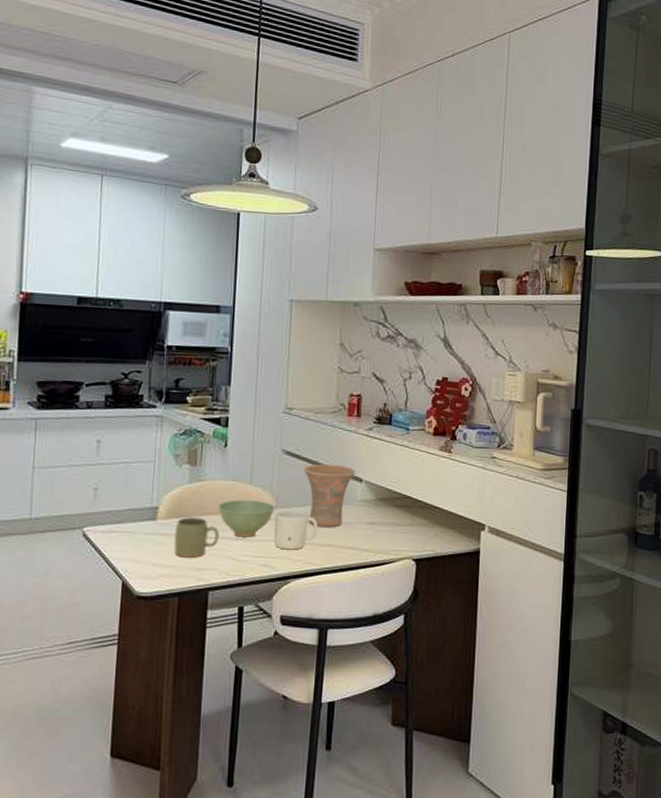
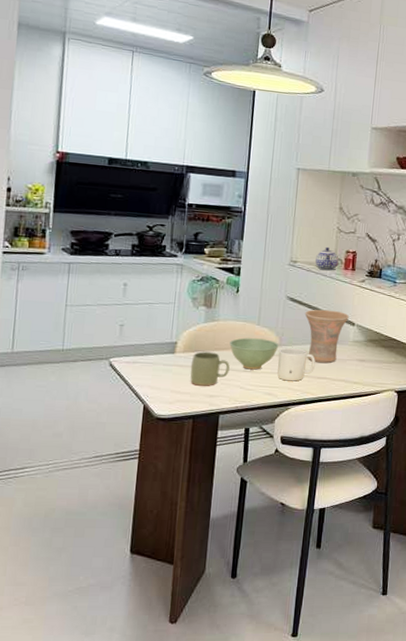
teapot: none [313,390,342,418] -> present [315,246,339,271]

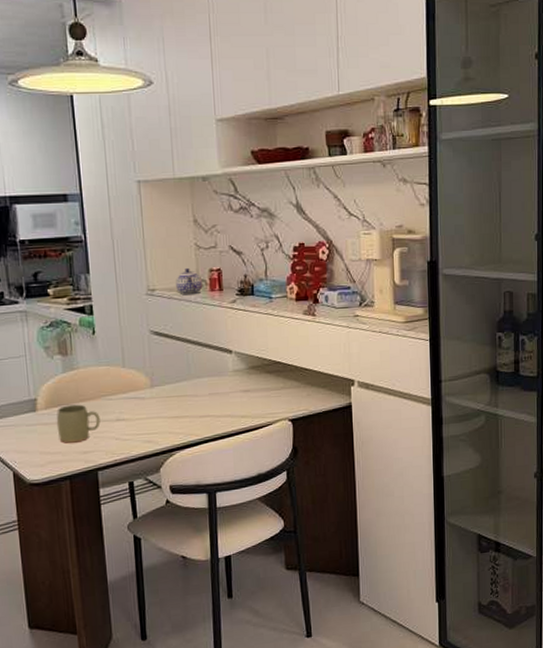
bowl: present [229,338,279,370] -> none [95,381,151,418]
mug: present [277,347,316,382] -> none [151,387,195,425]
vase: present [304,309,350,363] -> none [173,339,225,400]

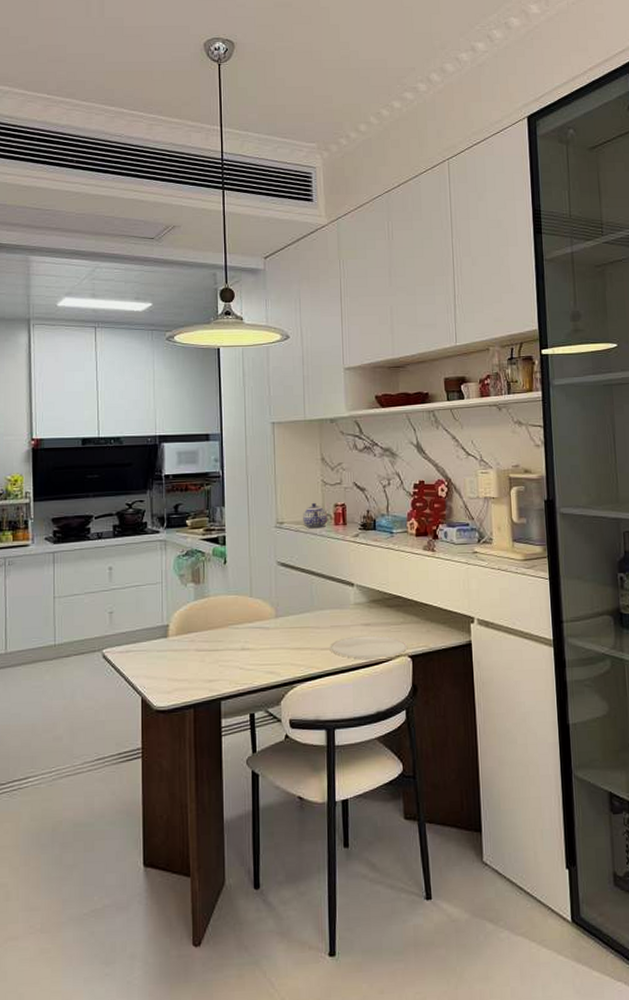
mug: present [56,404,101,443] -> none [185,632,226,671]
plate: none [208,401,288,425] -> present [329,635,408,660]

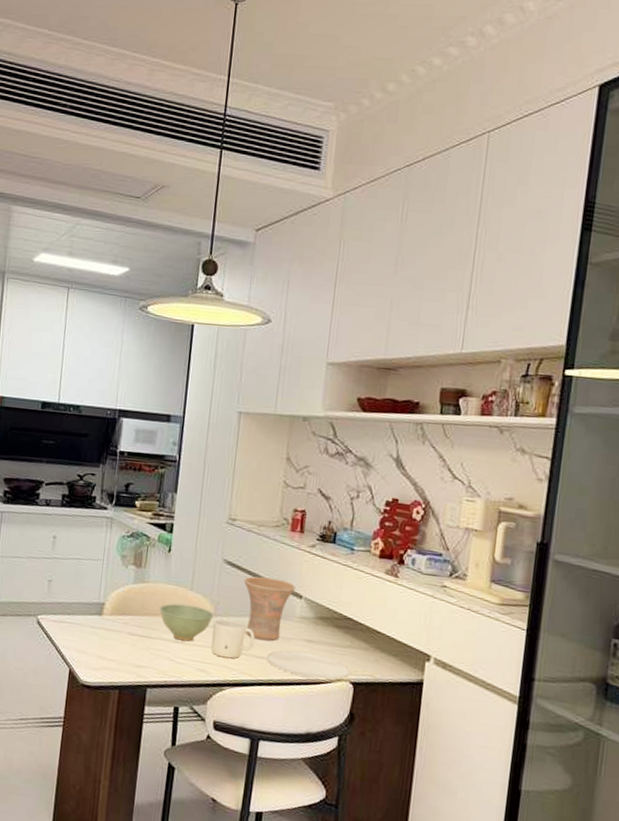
bowl: none [223,611,275,647] -> present [159,603,214,642]
mug: none [275,618,317,656] -> present [211,618,255,659]
vase: none [298,571,347,632] -> present [243,576,296,641]
teapot: present [302,502,328,529] -> none [256,503,285,532]

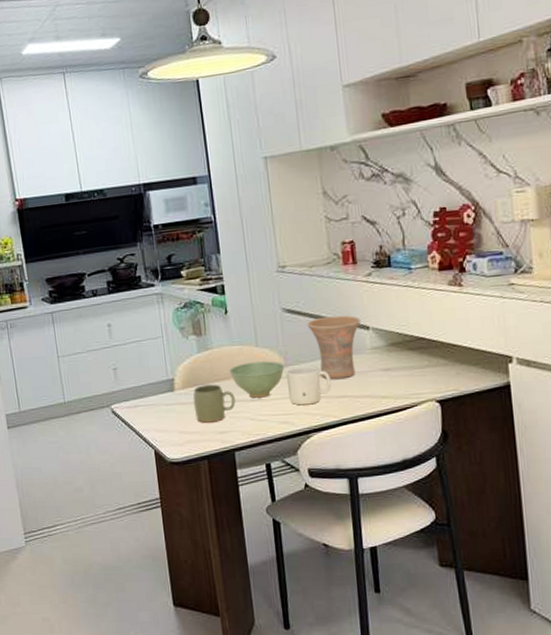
mug: none [117,615,160,655] -> present [192,384,236,423]
plate: present [266,649,352,680] -> none [346,380,435,407]

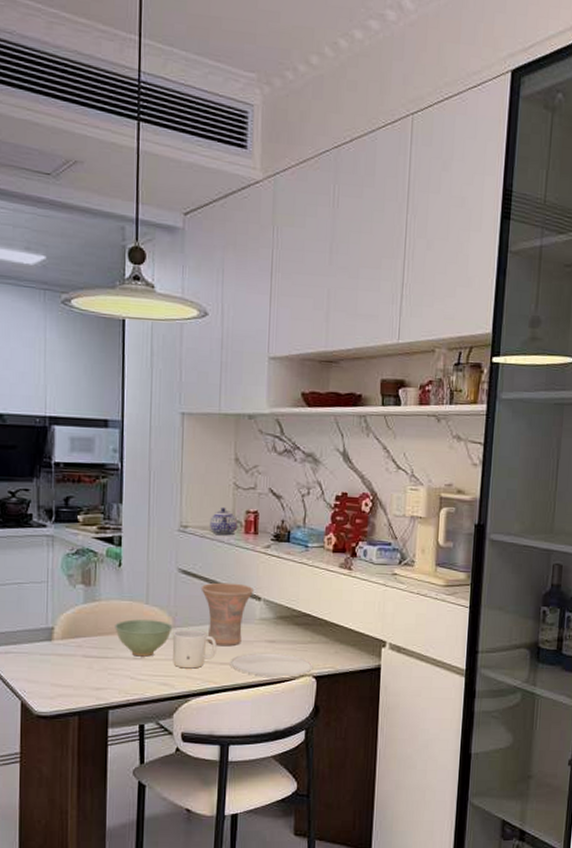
mug: present [192,384,236,423] -> none [71,637,117,677]
teapot: none [305,241,336,271] -> present [209,507,238,536]
plate: none [346,380,435,407] -> present [229,652,314,678]

